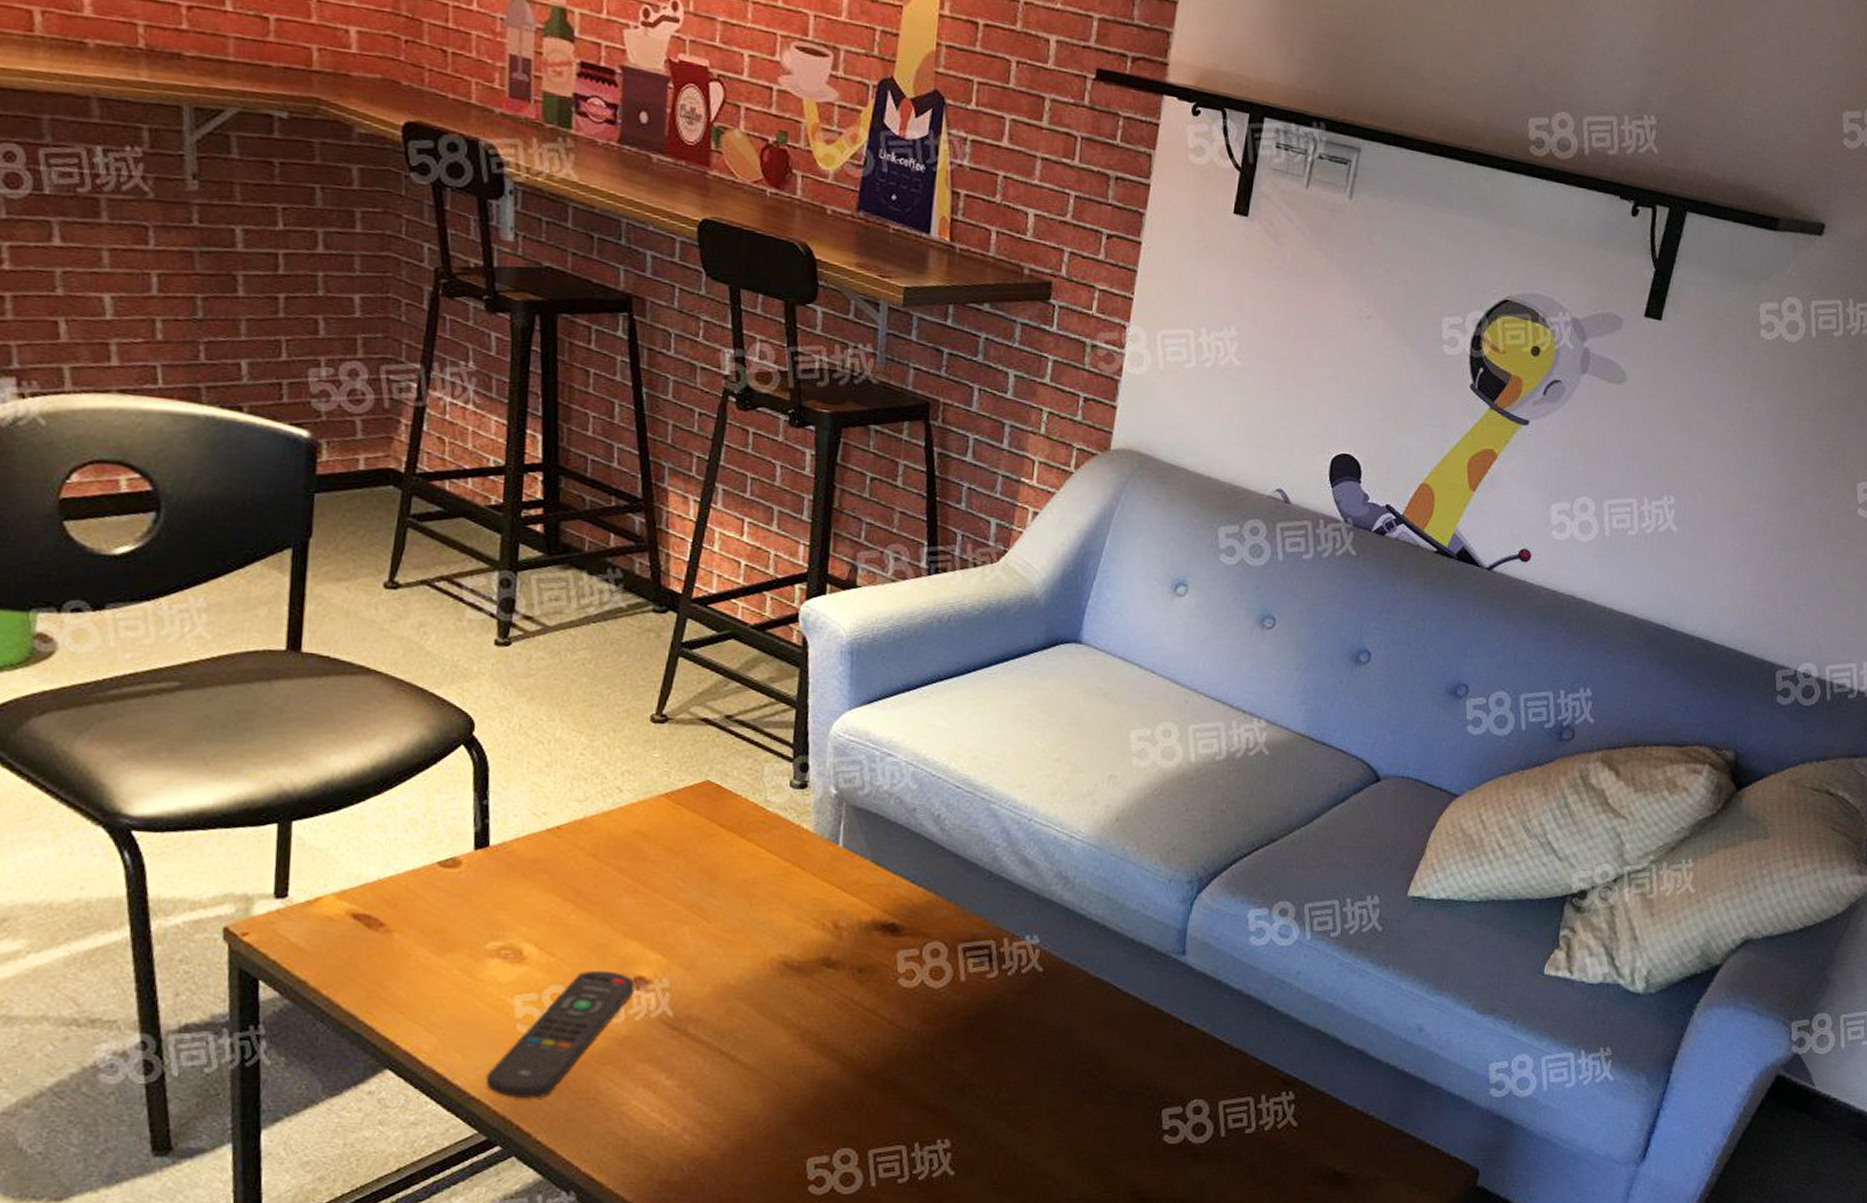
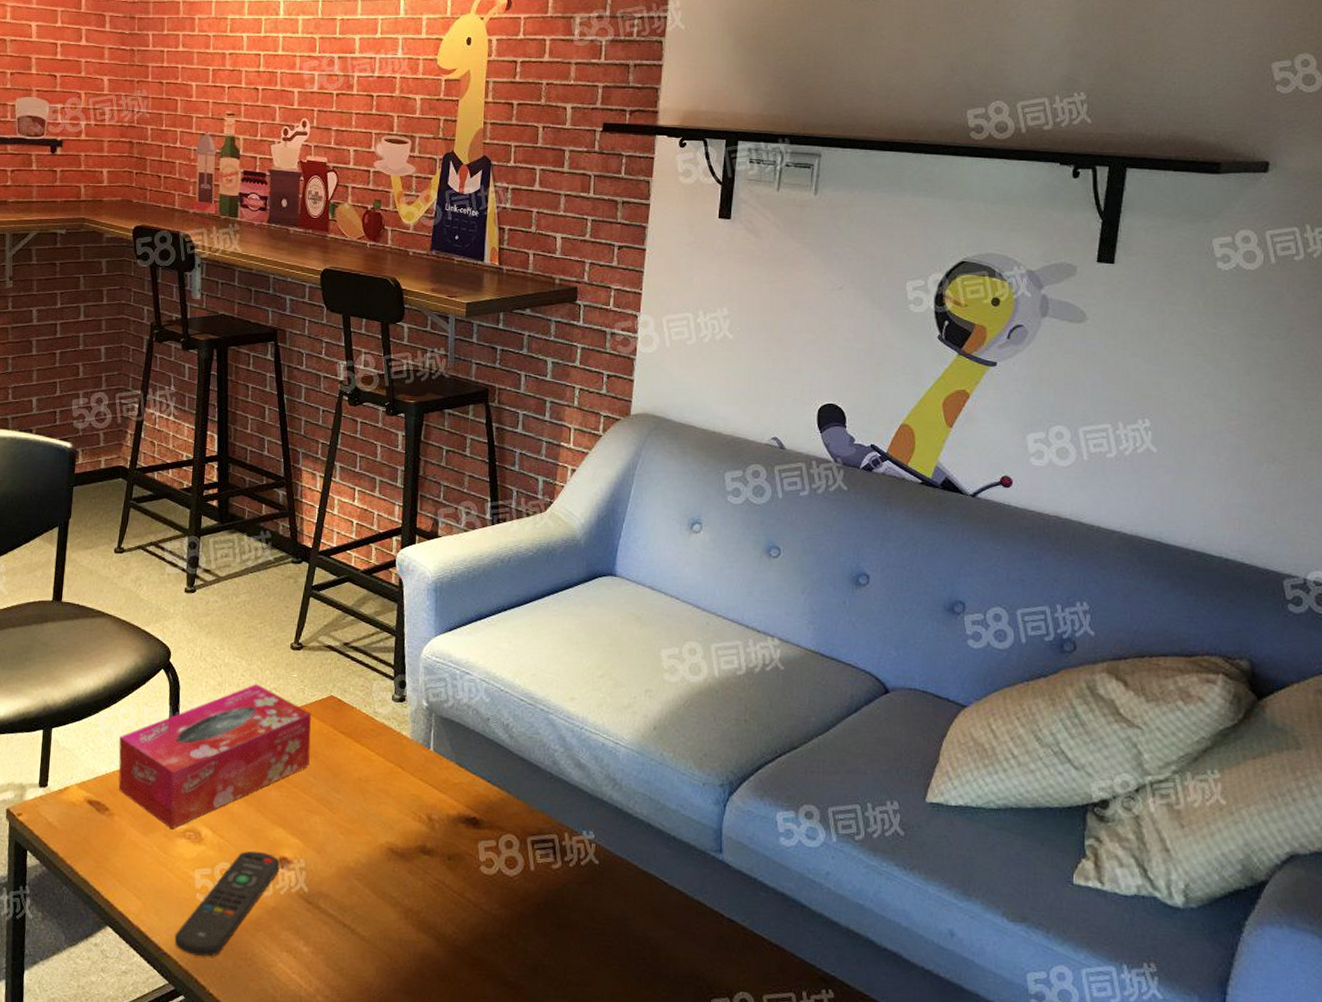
tissue box: none [397,765,679,948] -> present [118,683,311,830]

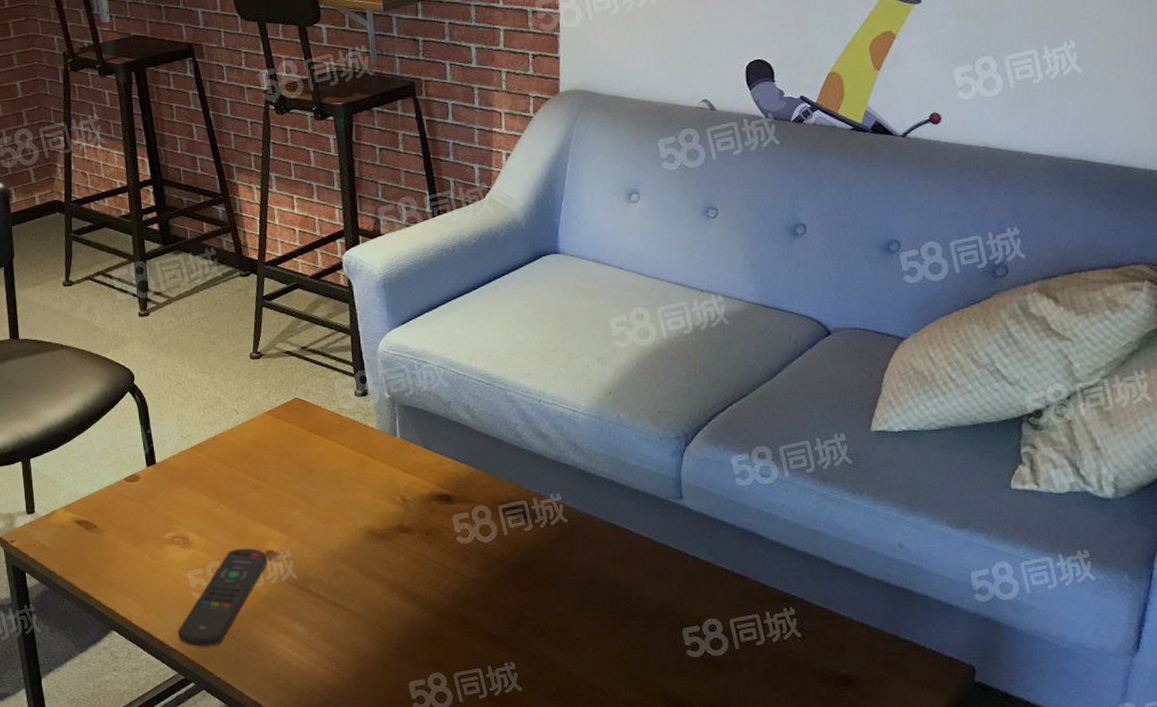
tissue box: present [118,683,311,830] -> none [97,395,283,538]

